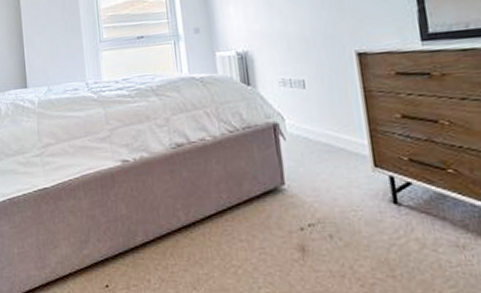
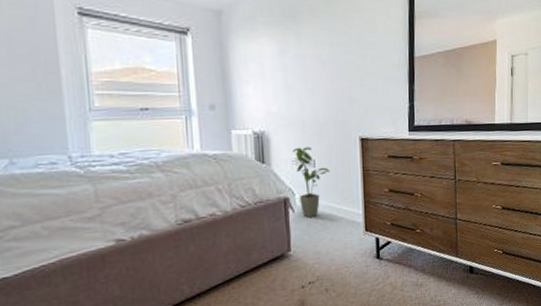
house plant: none [279,65,323,148] -> present [293,147,330,218]

